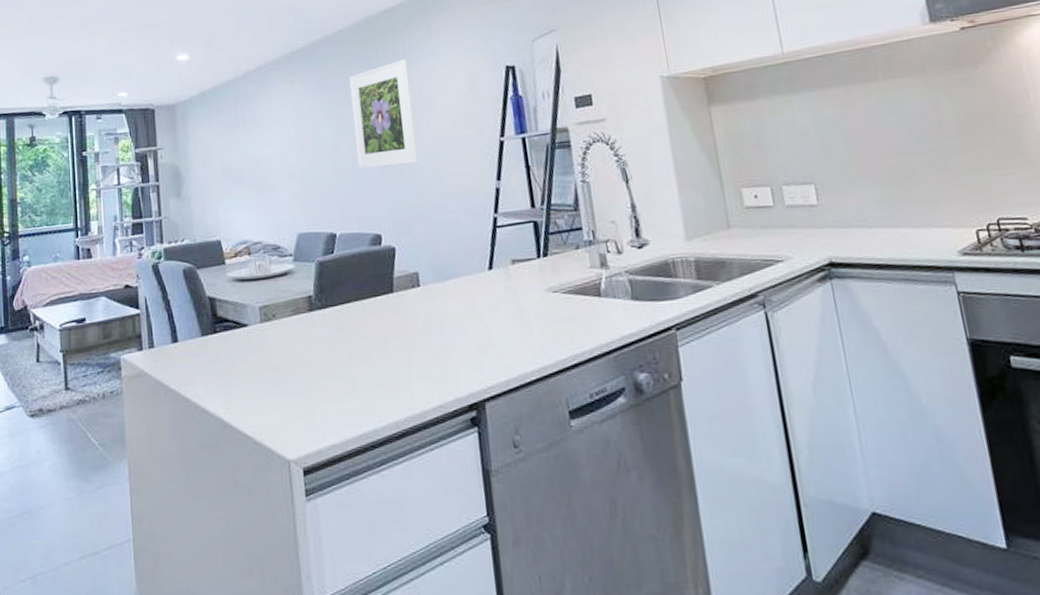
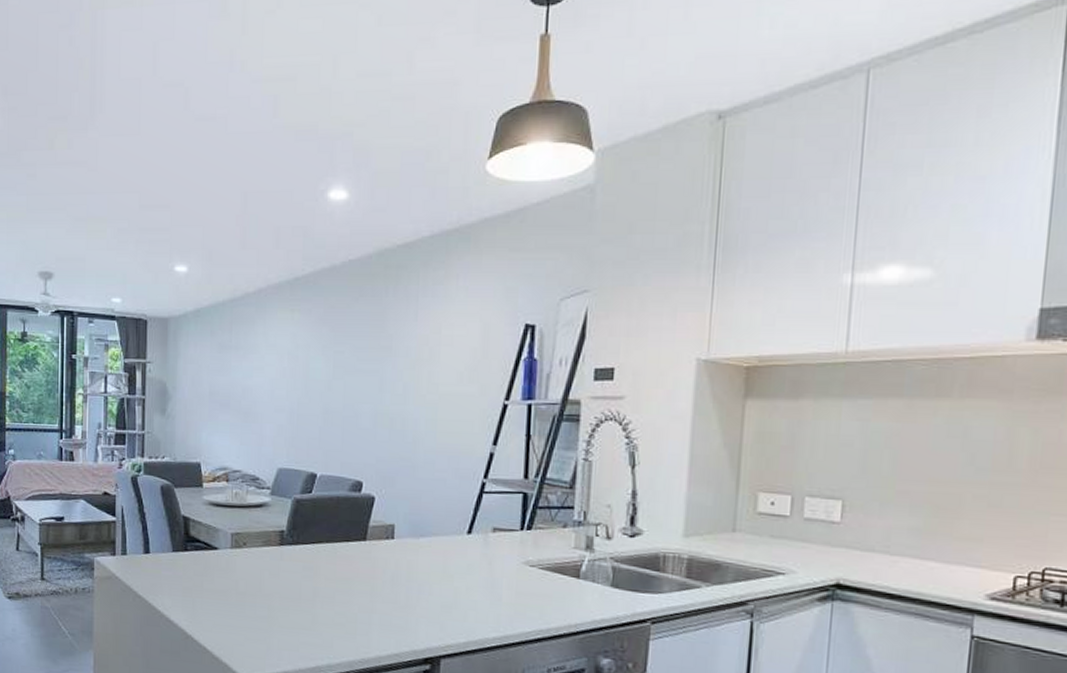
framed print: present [348,59,418,169] -> none [348,302,419,415]

